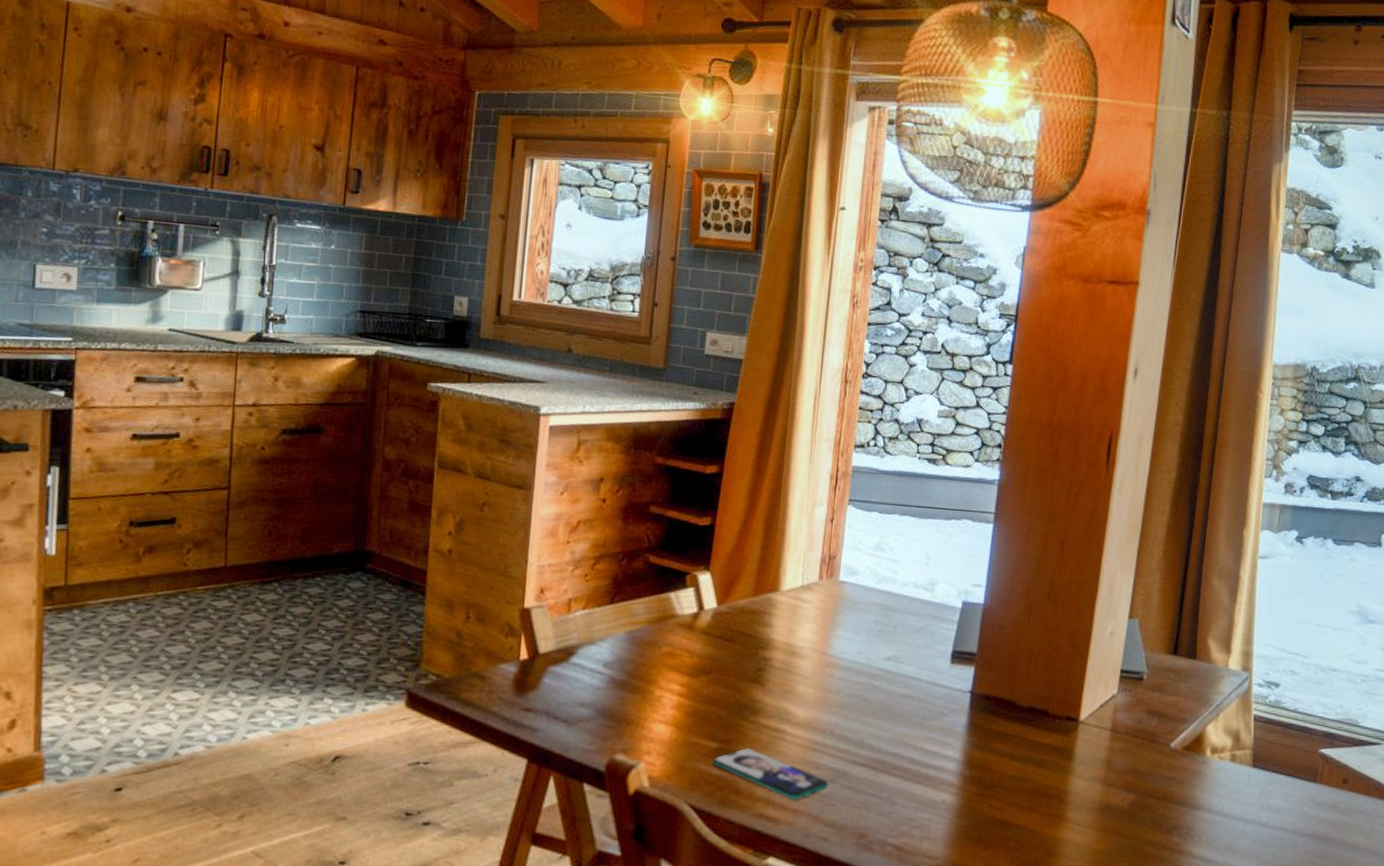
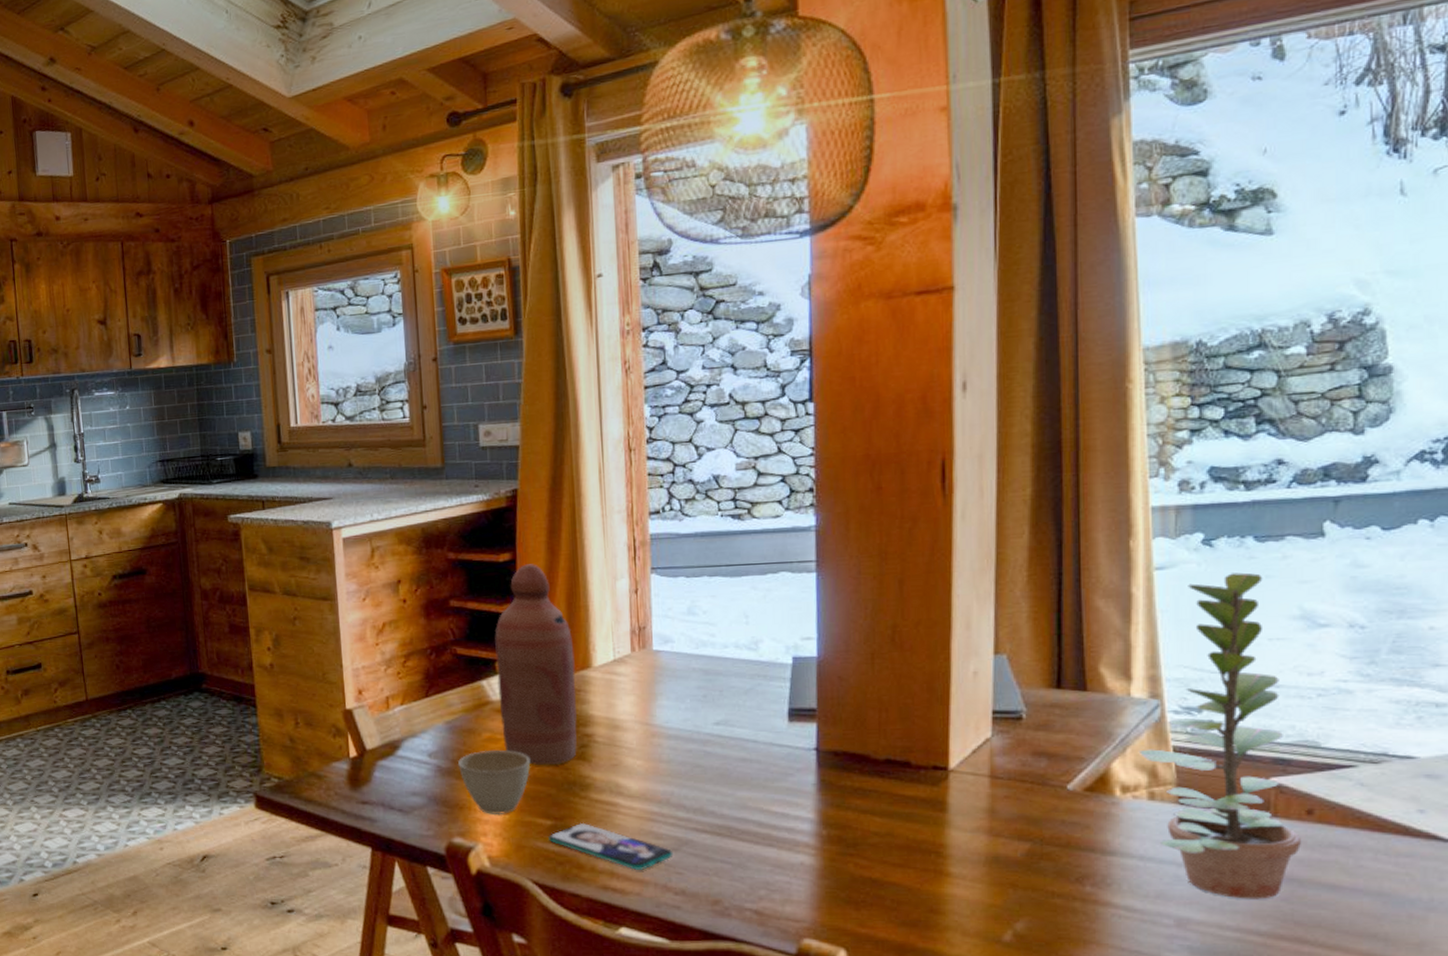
cup: none [632,665,706,734] -> present [457,750,531,815]
bottle: none [682,479,765,687] -> present [495,564,578,766]
plant: none [1228,568,1337,856] -> present [1138,572,1301,899]

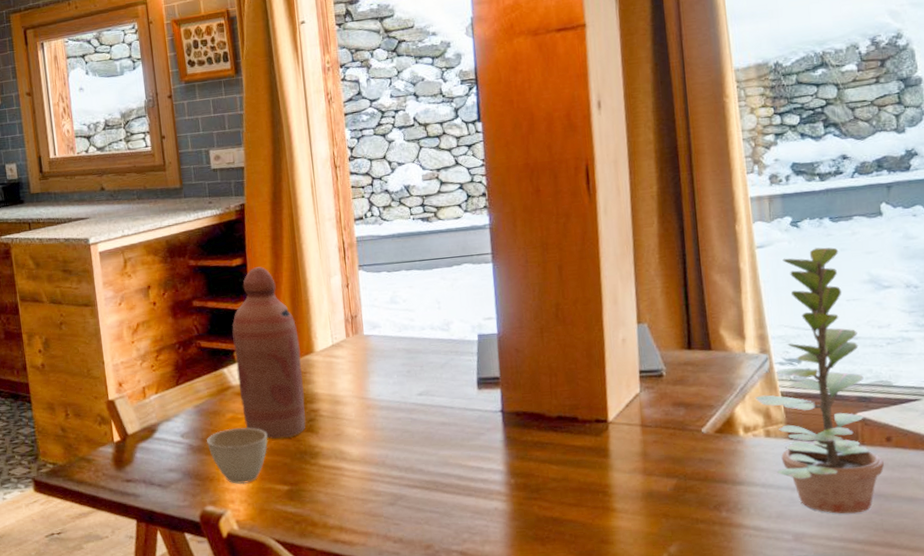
smartphone: present [547,822,674,870] -> none [285,486,391,524]

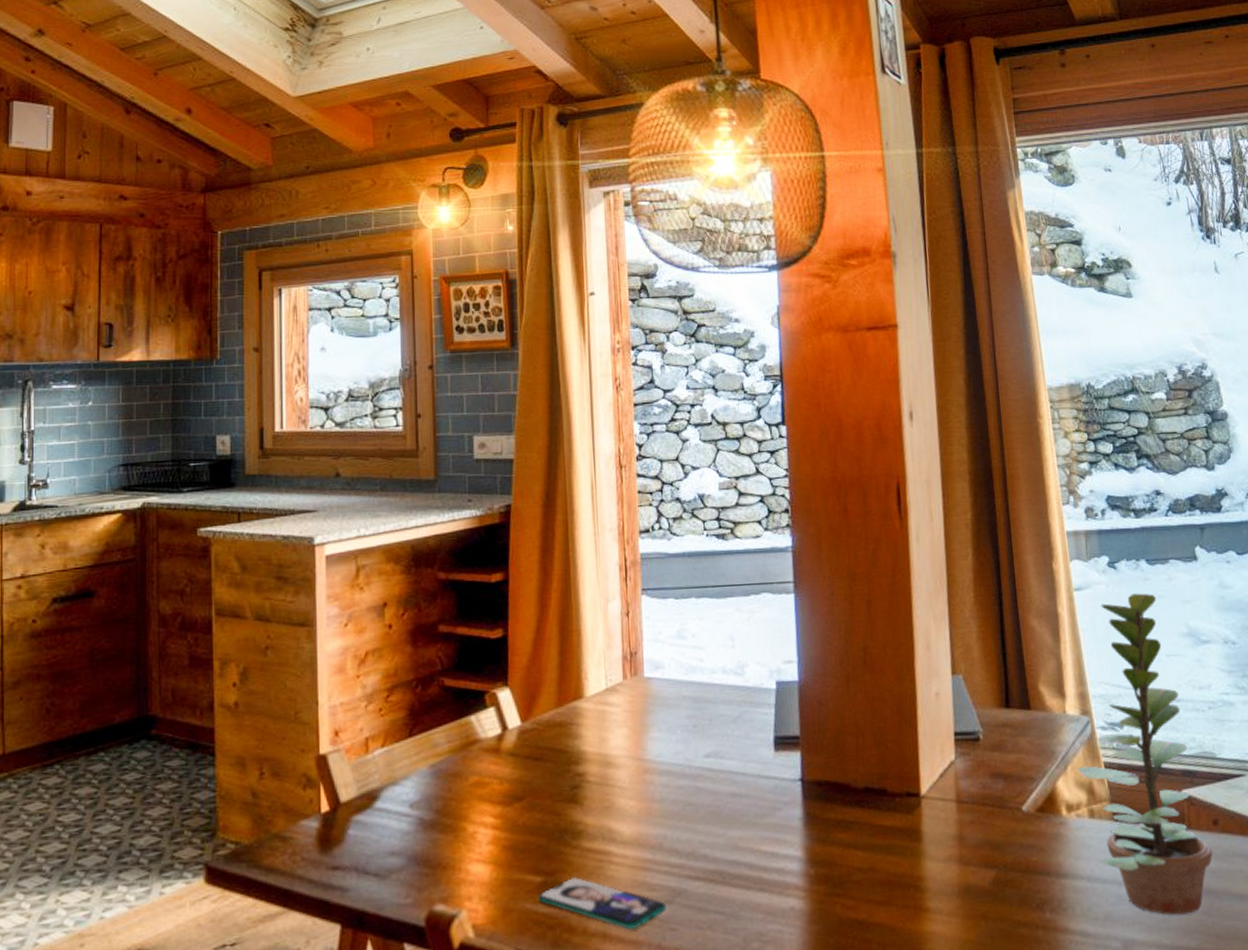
cup: present [206,427,268,484] -> none [441,796,521,874]
bottle: present [232,266,306,439] -> none [485,584,570,812]
smartphone: none [285,486,391,524] -> present [537,876,667,929]

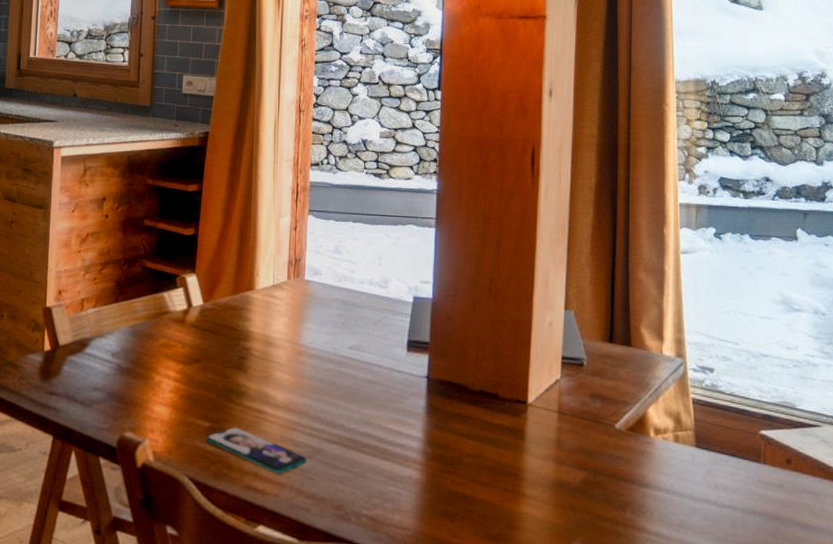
plant: present [1077,593,1213,916] -> none [667,262,782,533]

